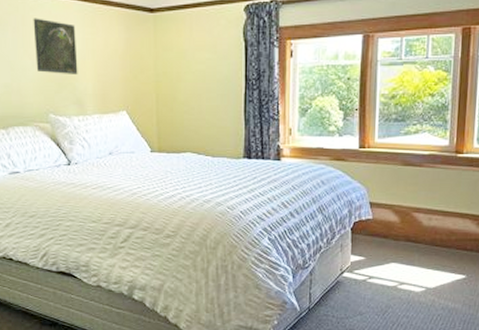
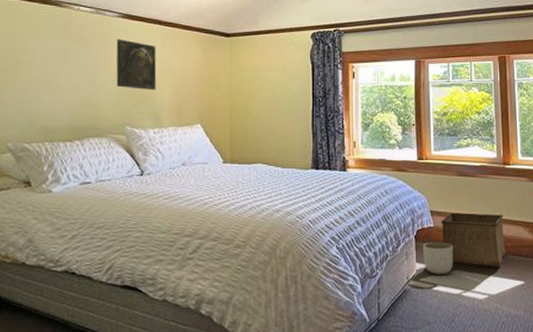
planter: none [359,234,392,267] -> present [423,242,454,274]
storage bin: none [380,205,450,261] -> present [441,213,506,267]

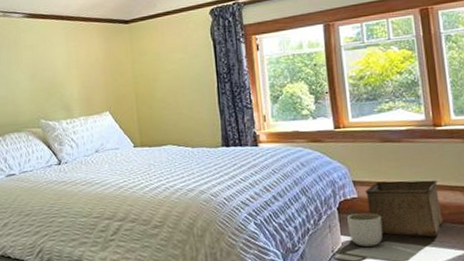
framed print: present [116,39,157,91] -> none [24,38,65,84]

